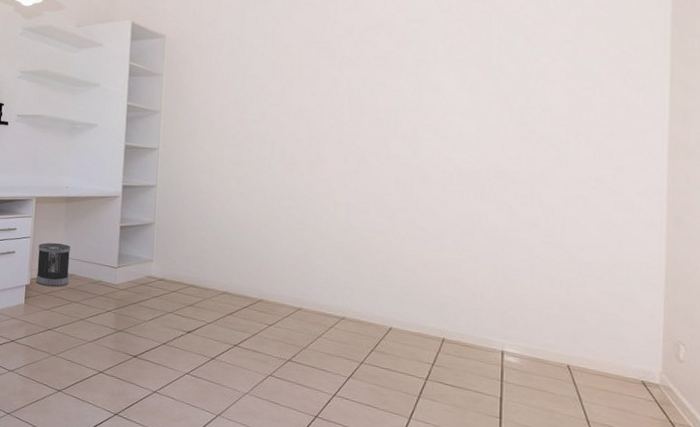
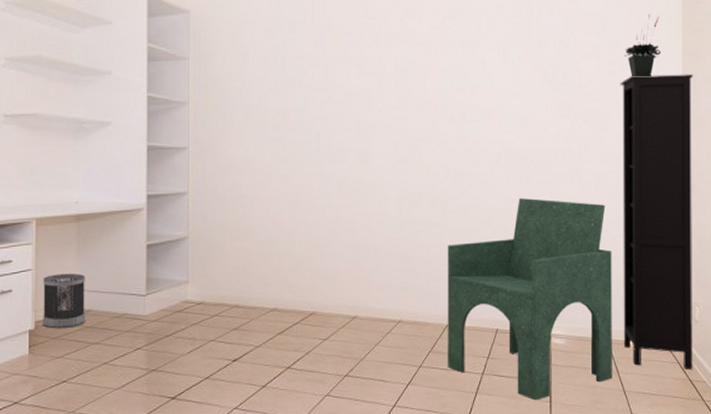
armchair: none [390,215,577,415] -> present [447,198,612,401]
bookcase: none [588,102,684,412] -> present [620,74,694,371]
potted plant: none [597,41,643,104] -> present [623,14,661,77]

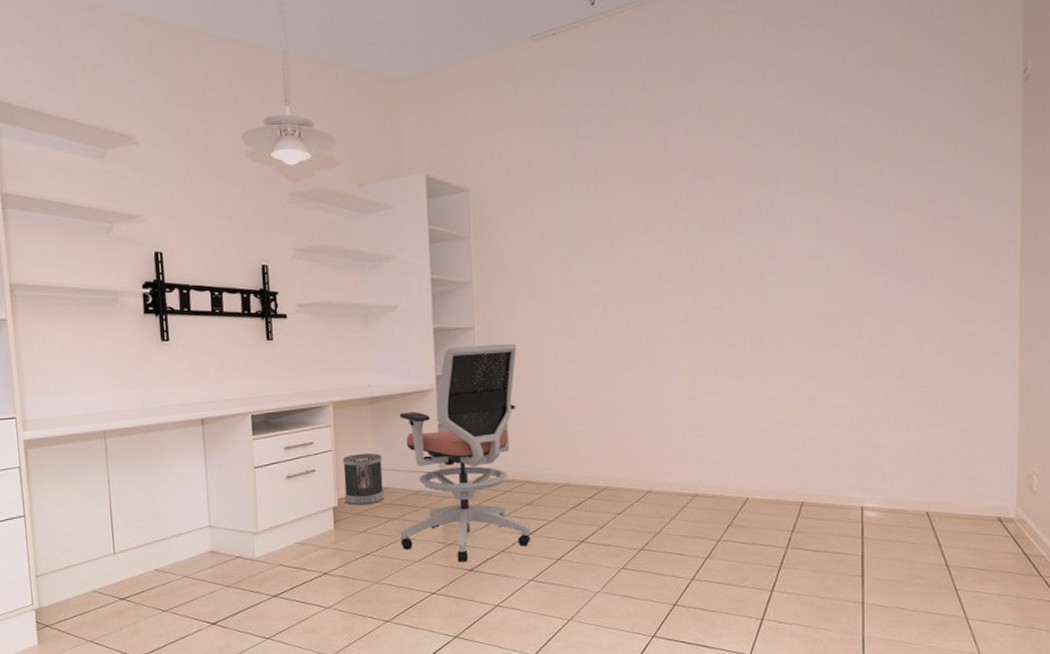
office chair: none [100,165,237,390] -> present [399,343,531,563]
armchair: present [447,198,612,401] -> none [746,364,934,575]
bookcase: present [620,74,694,371] -> none [944,218,1035,545]
potted plant: present [623,14,661,77] -> none [948,152,994,226]

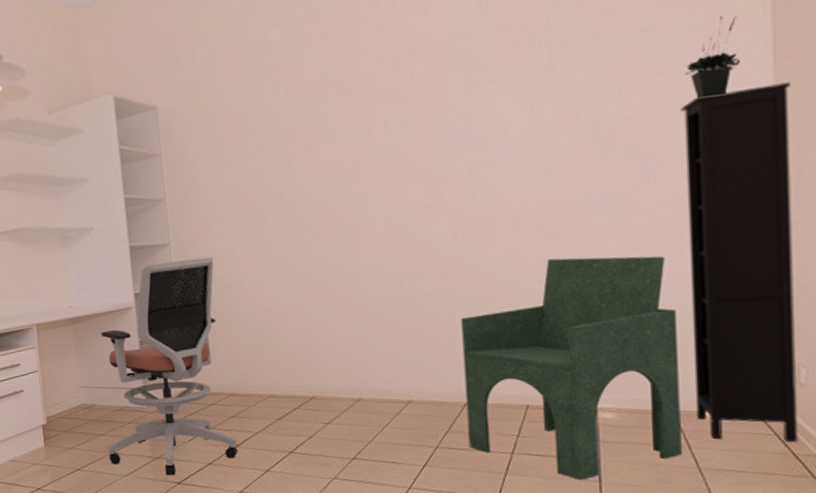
wastebasket: present [343,453,384,506] -> none [49,372,90,423]
armchair: none [746,364,934,575] -> present [461,256,682,481]
bookcase: none [944,218,1035,545] -> present [680,82,798,443]
potted plant: none [948,152,994,226] -> present [684,15,740,99]

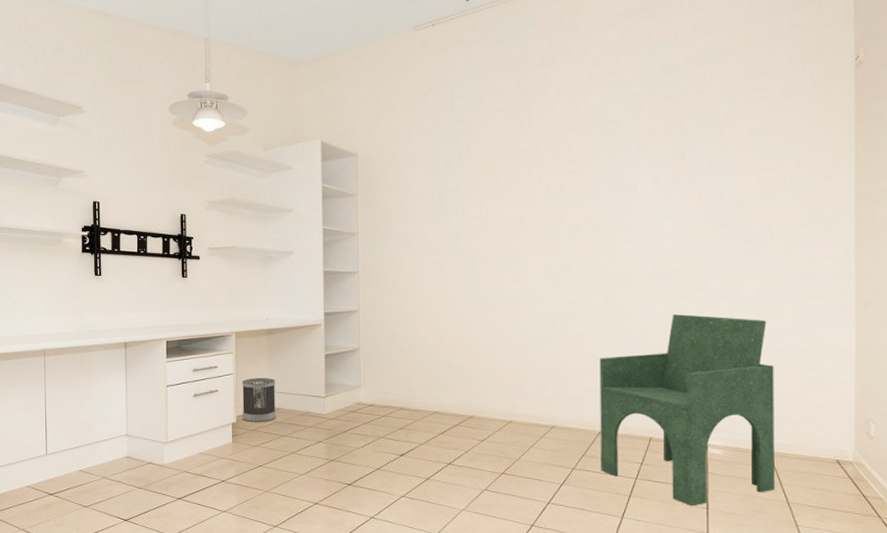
wastebasket: none [49,372,90,423] -> present [242,377,276,423]
office chair: present [100,257,238,476] -> none [289,286,404,477]
bookcase: present [680,82,798,443] -> none [783,188,869,487]
potted plant: present [684,15,740,99] -> none [787,129,829,194]

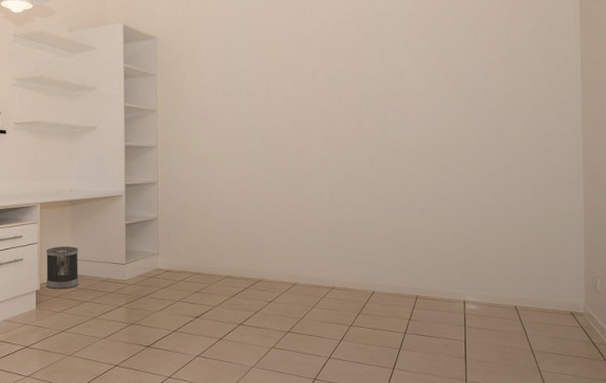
armchair: present [599,314,775,507] -> none [373,185,521,357]

